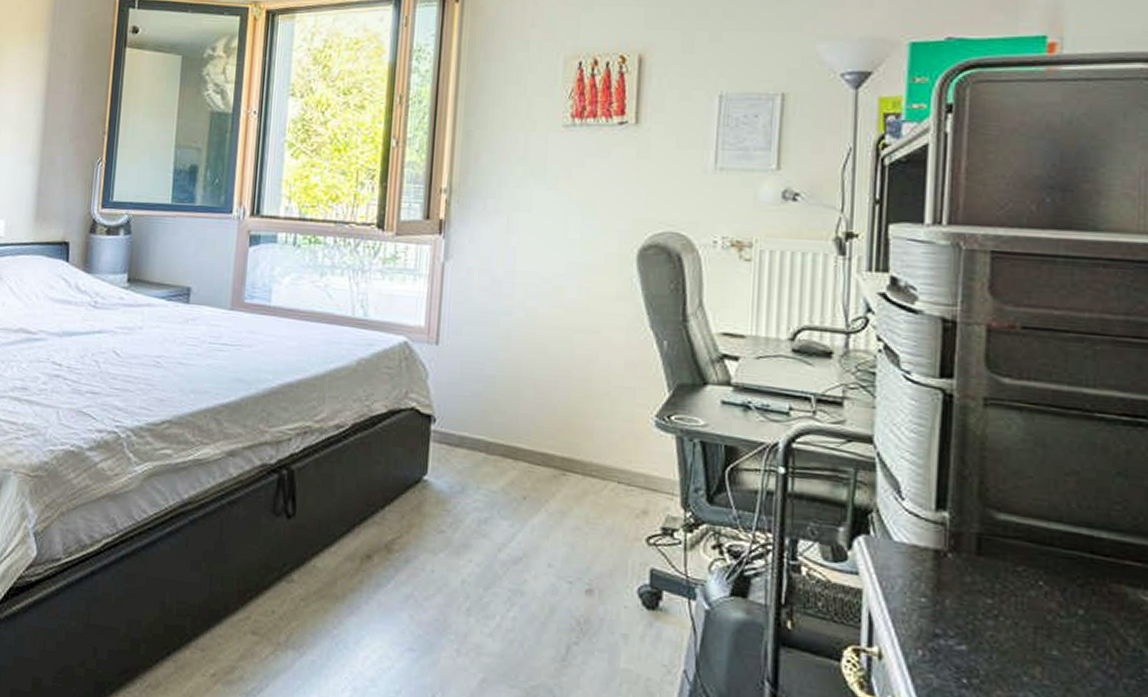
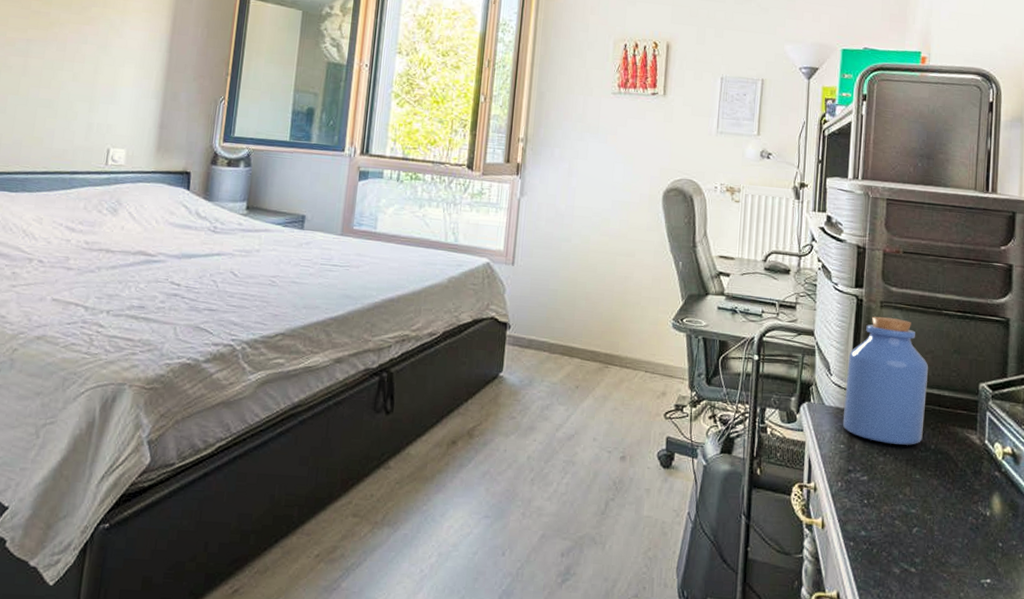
jar: none [923,419,1072,607] -> present [842,316,929,445]

